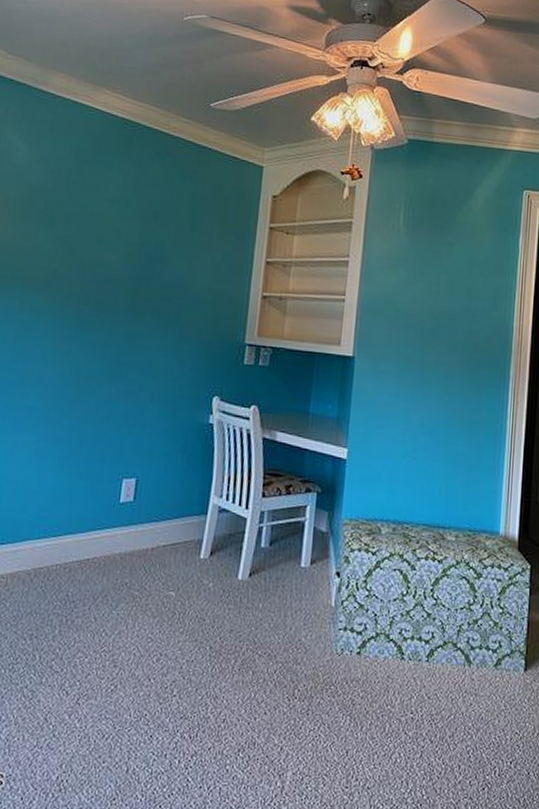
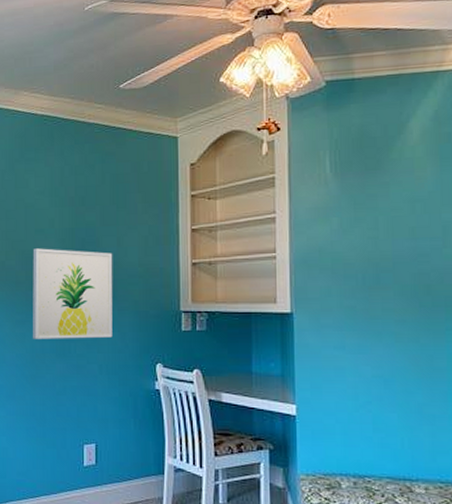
wall art: none [80,259,181,365] -> present [32,248,113,339]

